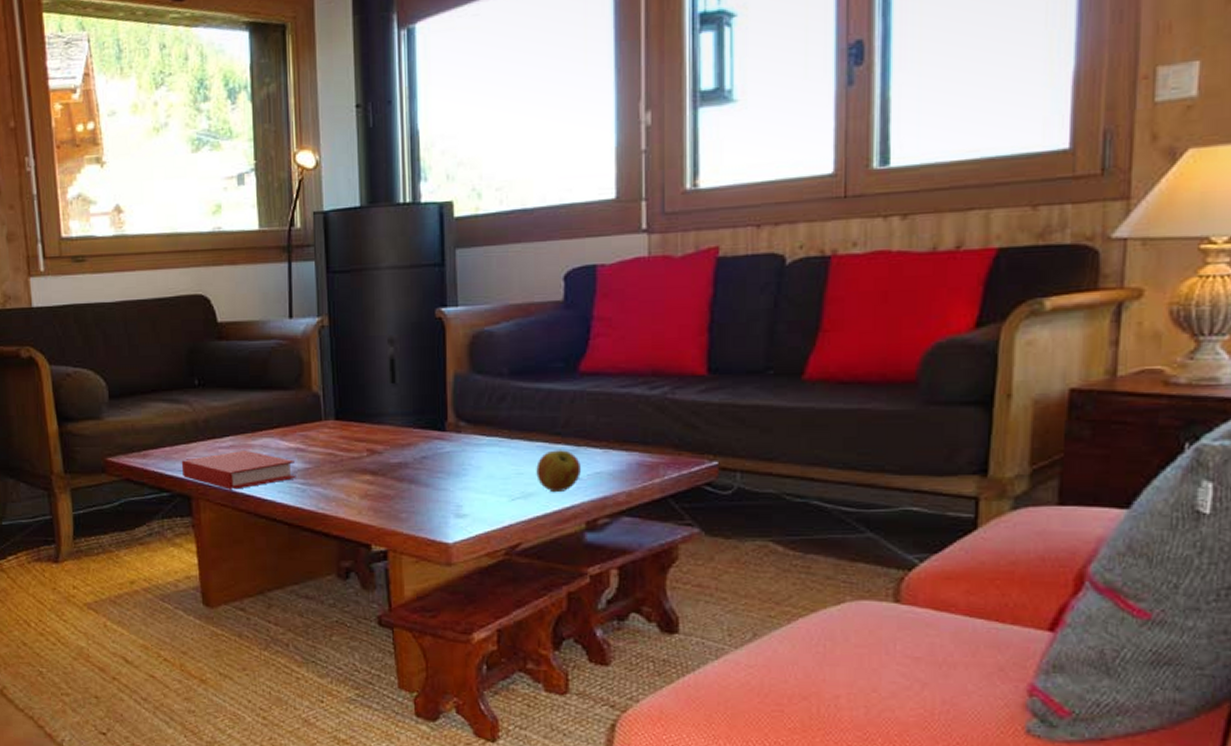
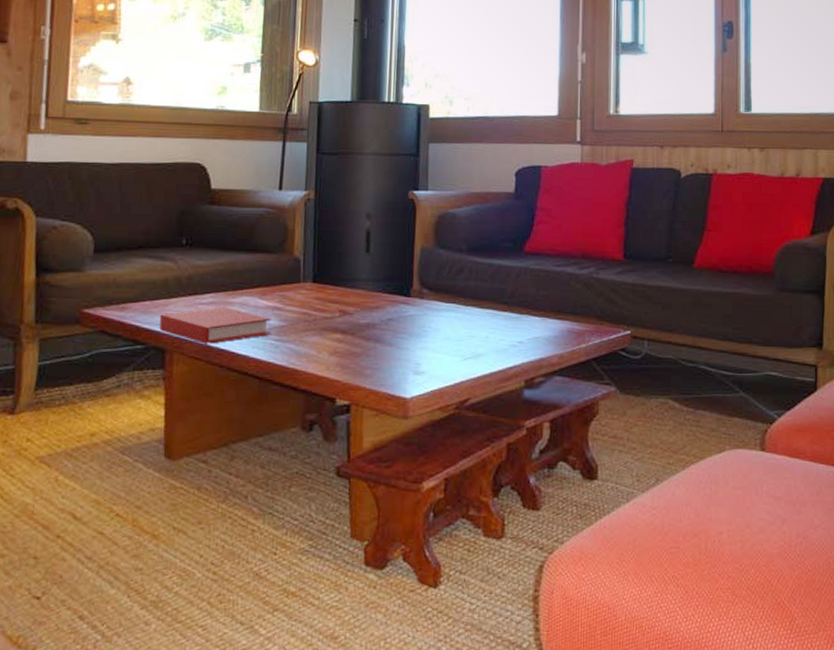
apple: present [536,450,581,493] -> none [485,317,522,354]

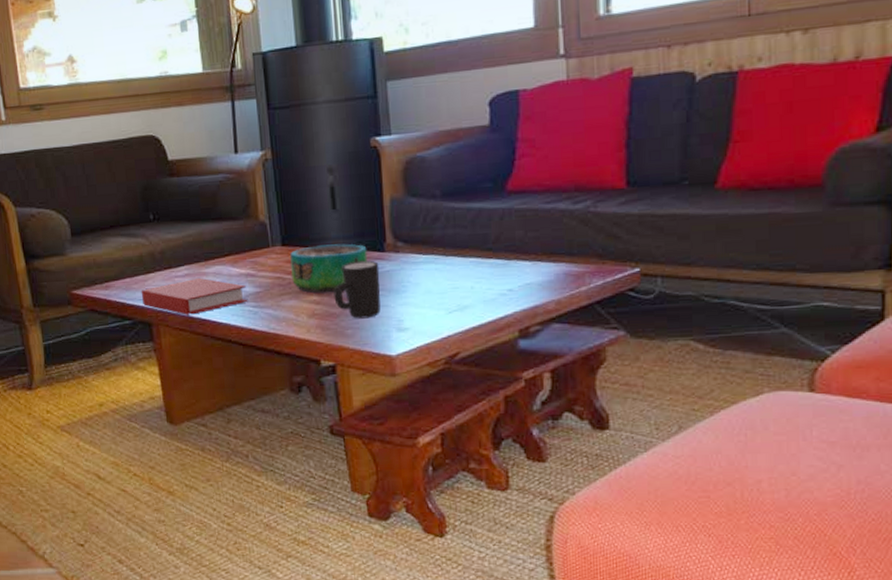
decorative bowl: none [318,285,394,331] -> present [290,244,368,293]
mug: none [357,303,404,360] -> present [334,260,381,319]

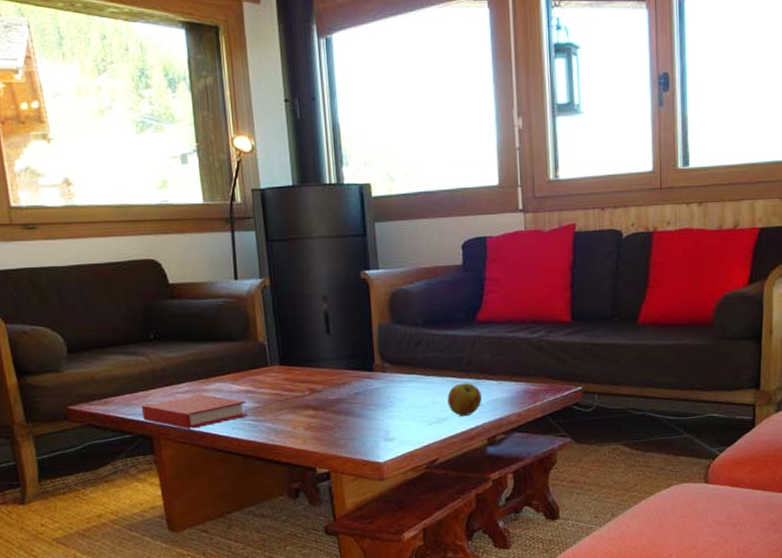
decorative bowl: present [290,244,368,293] -> none [288,364,359,408]
mug: present [334,260,381,319] -> none [328,379,370,431]
apple: none [470,264,512,304] -> present [447,383,482,417]

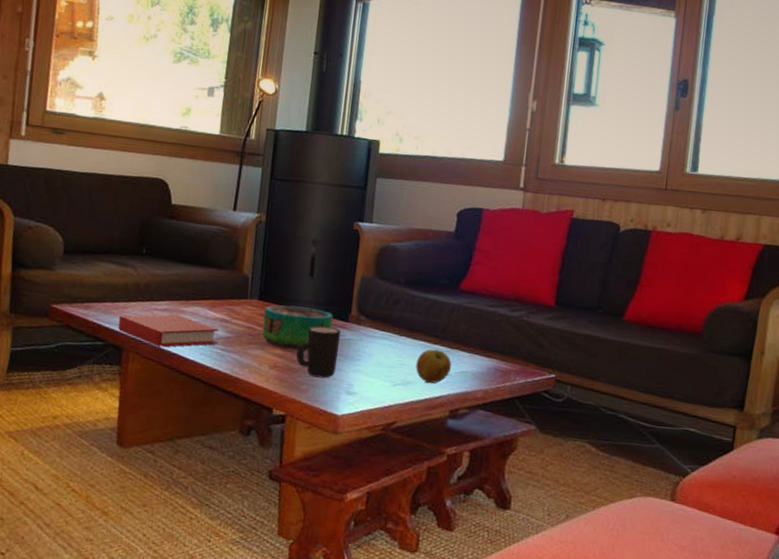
decorative bowl: none [288,364,359,408] -> present [261,305,333,349]
mug: none [328,379,370,431] -> present [296,325,341,378]

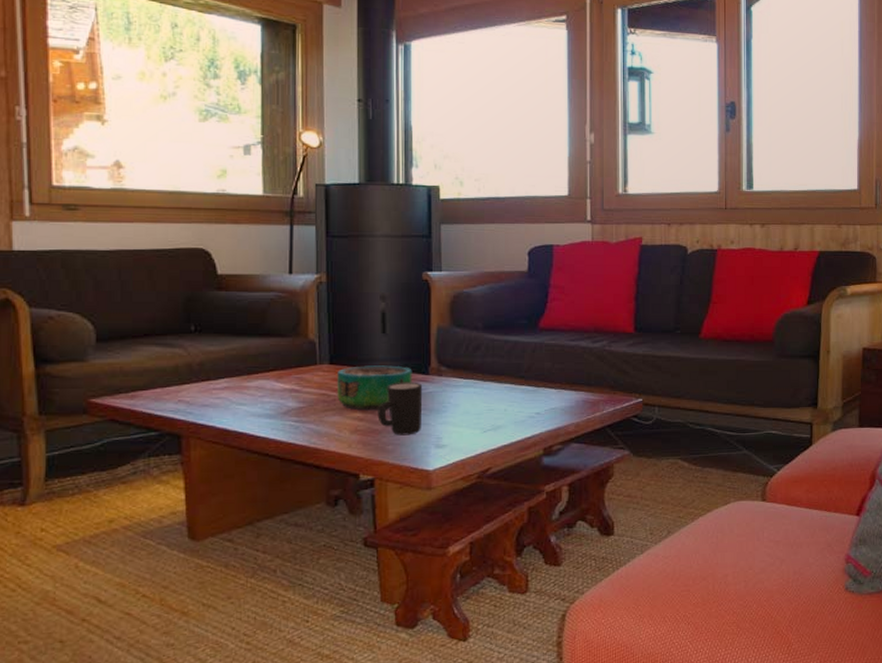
book: present [118,314,219,348] -> none [172,391,290,428]
apple: present [415,349,451,384] -> none [504,390,540,425]

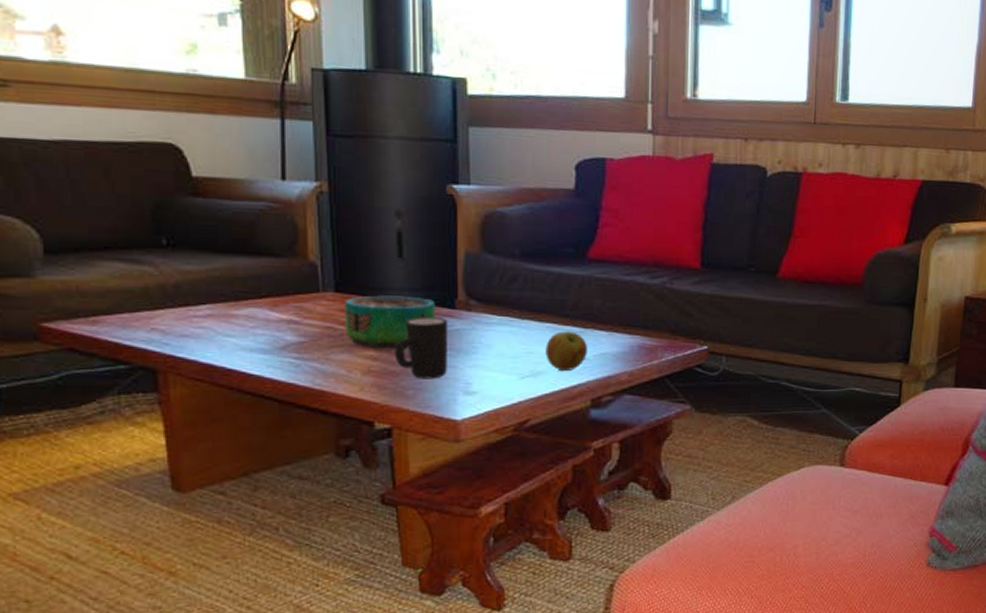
apple: none [504,390,540,425] -> present [545,331,587,372]

